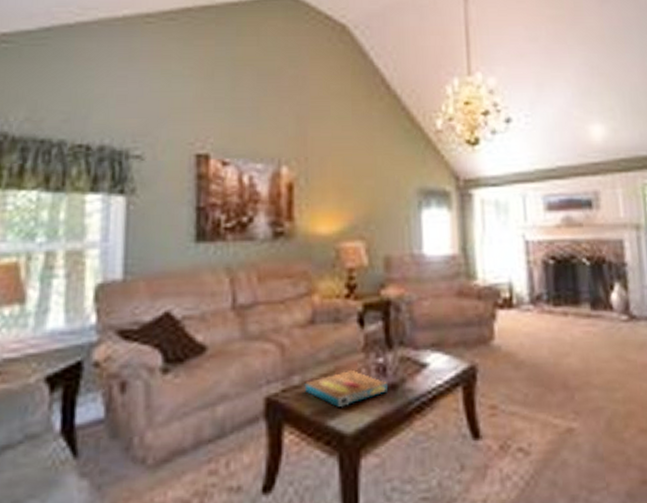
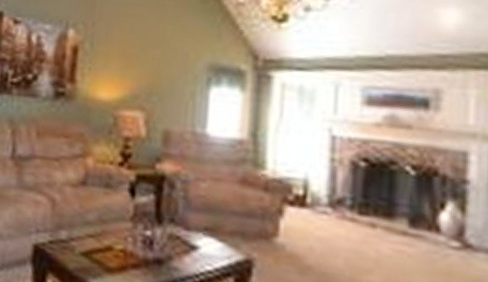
pizza box: present [304,369,387,407] -> none [70,235,153,269]

